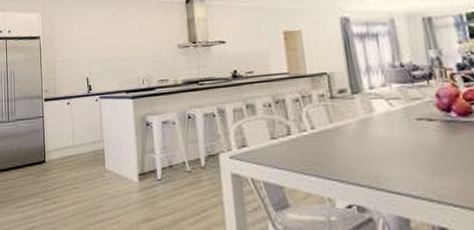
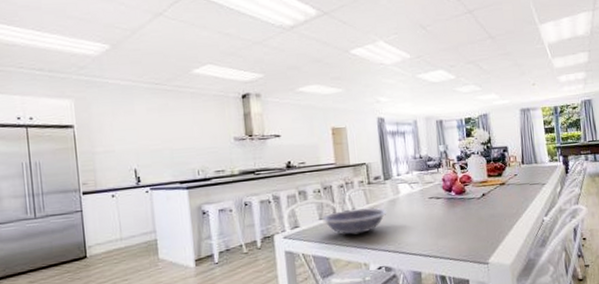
bowl: none [273,128,357,161] -> present [321,208,387,235]

